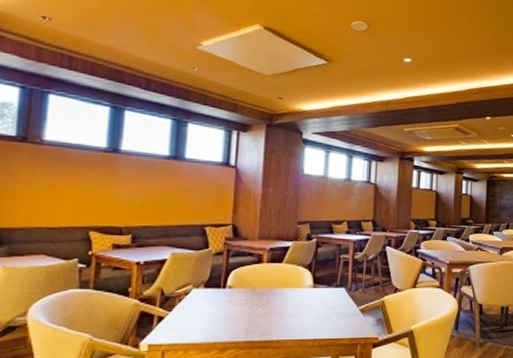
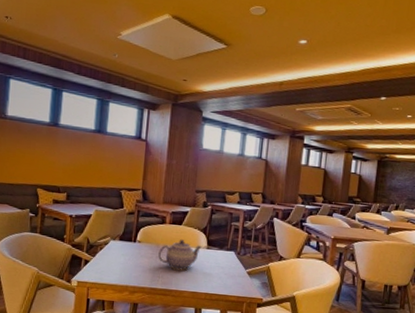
teapot: none [254,280,307,316] -> present [158,239,202,271]

